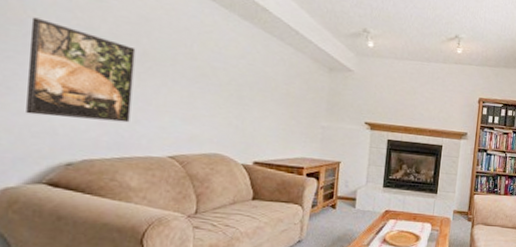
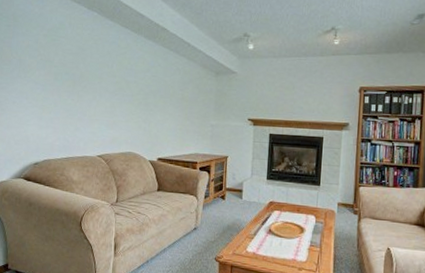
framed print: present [25,17,136,123] -> none [12,58,76,130]

